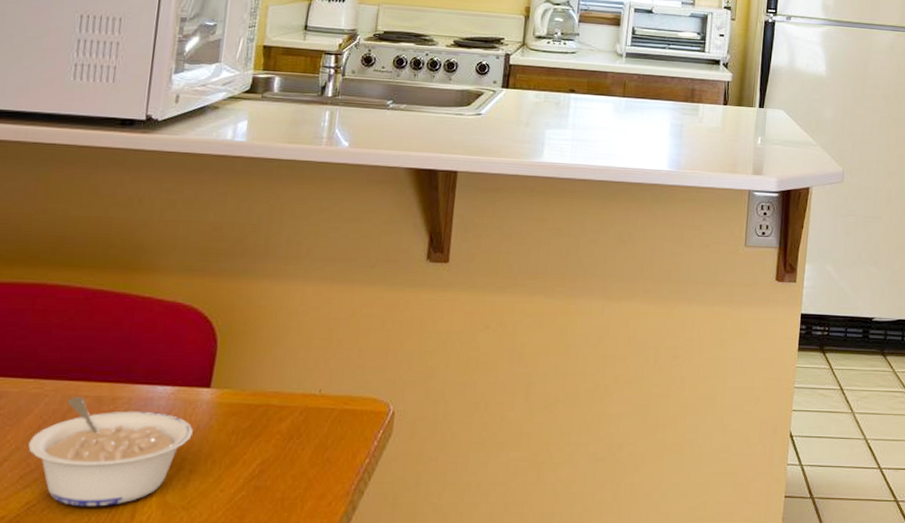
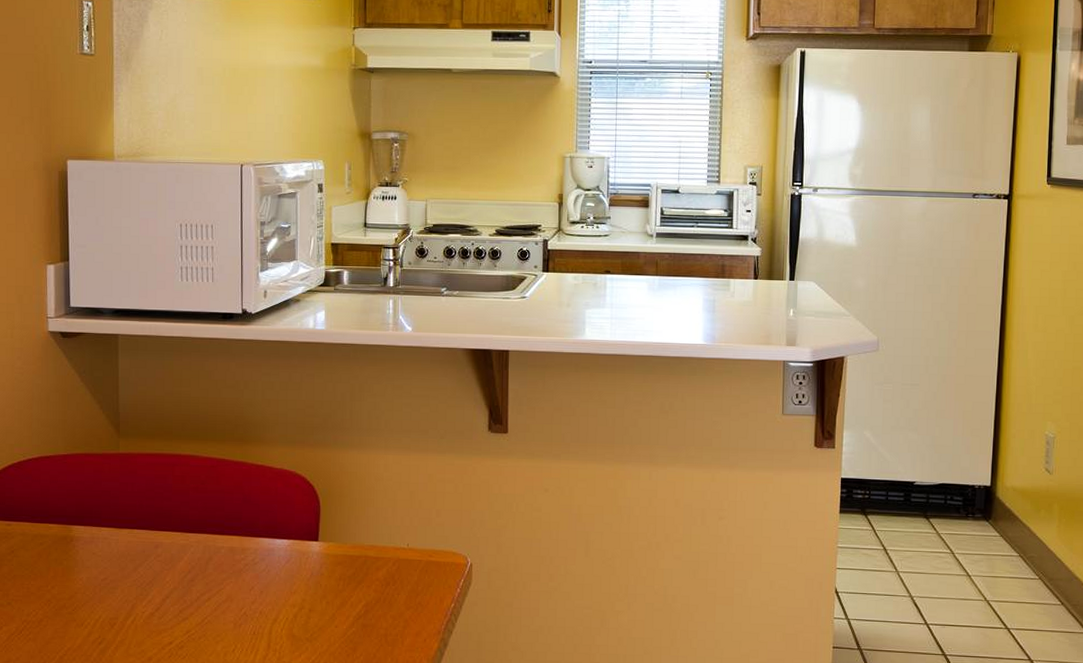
legume: present [28,396,193,507] -> none [183,547,308,637]

